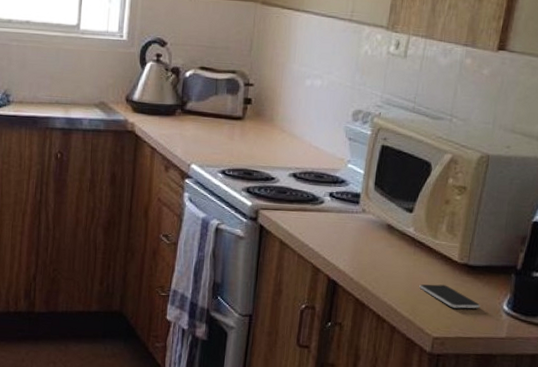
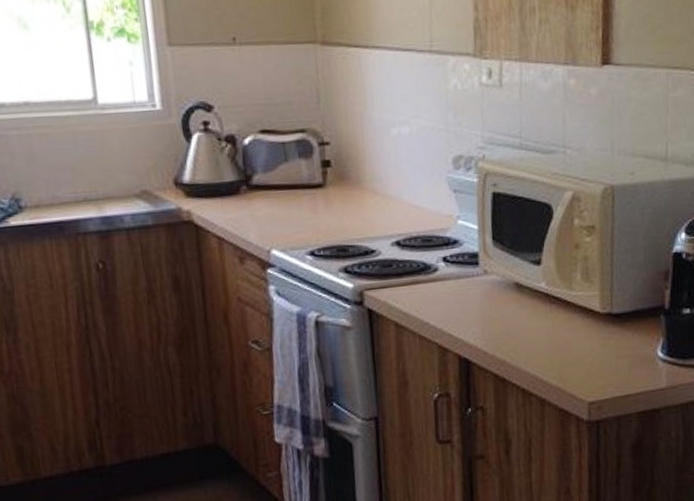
smartphone: present [419,284,481,309] -> none [563,340,634,366]

